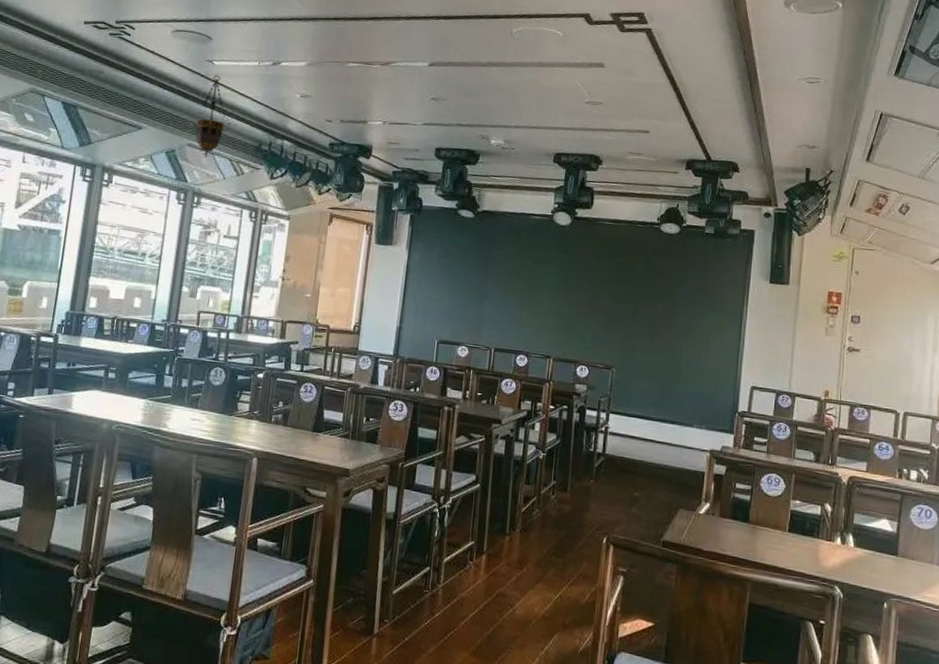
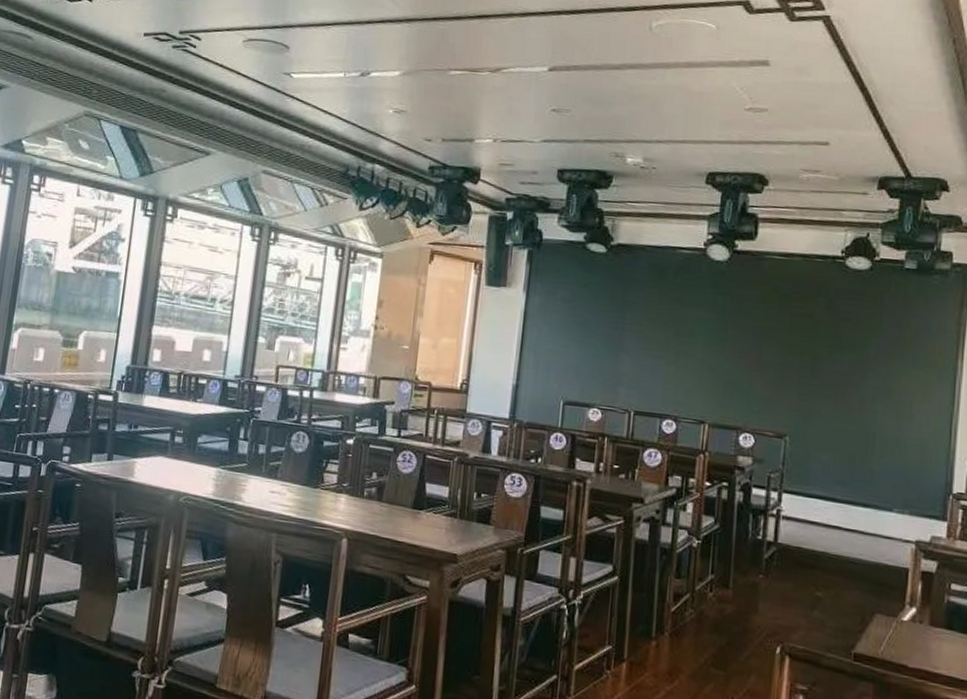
hanging lantern: present [190,75,231,158] -> none [266,89,312,187]

